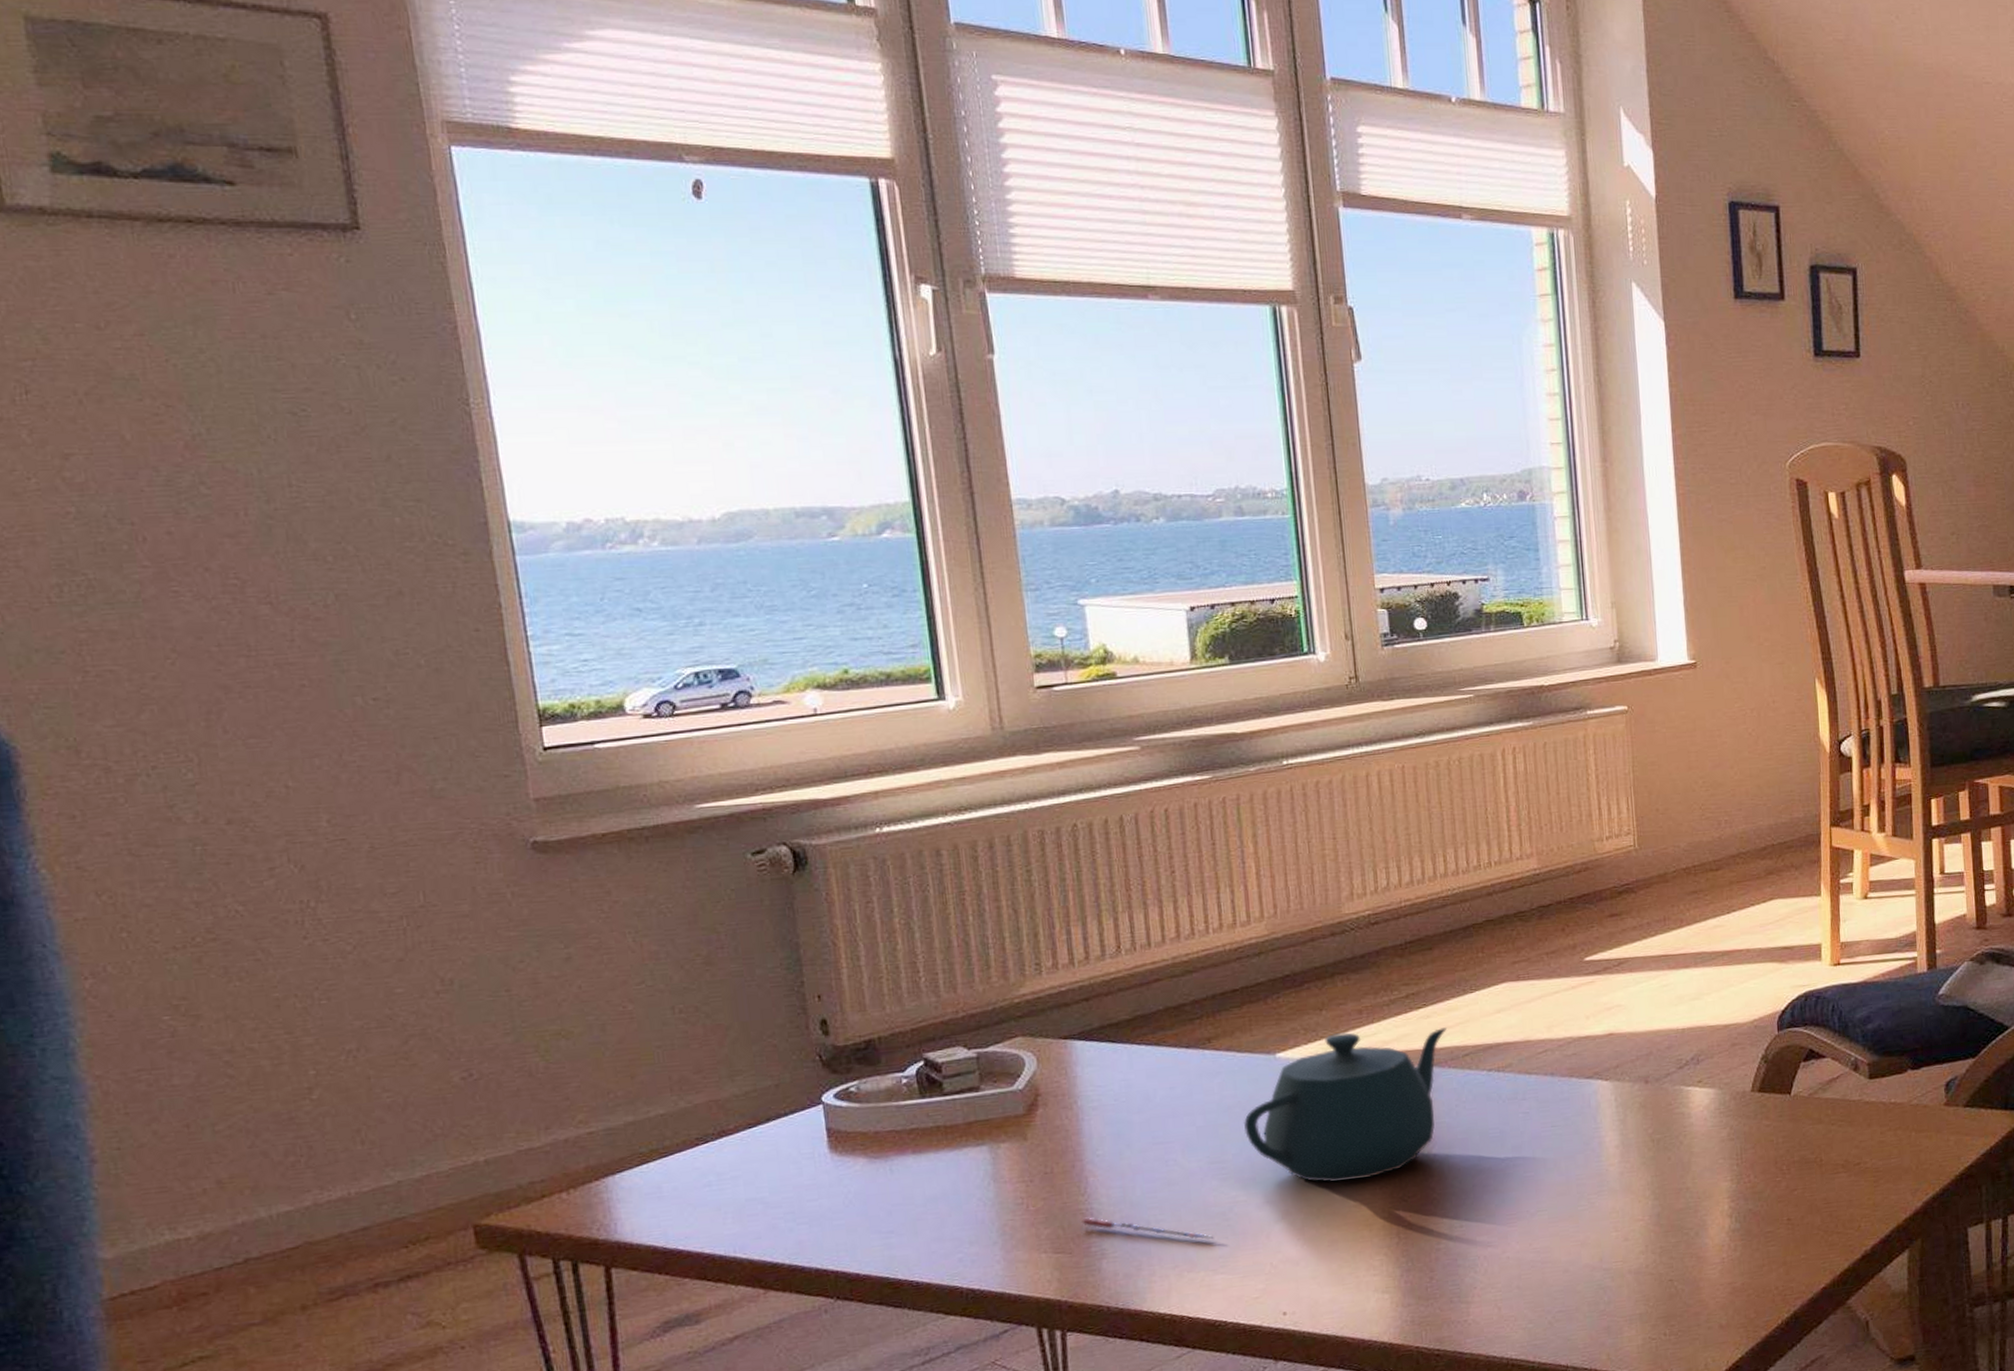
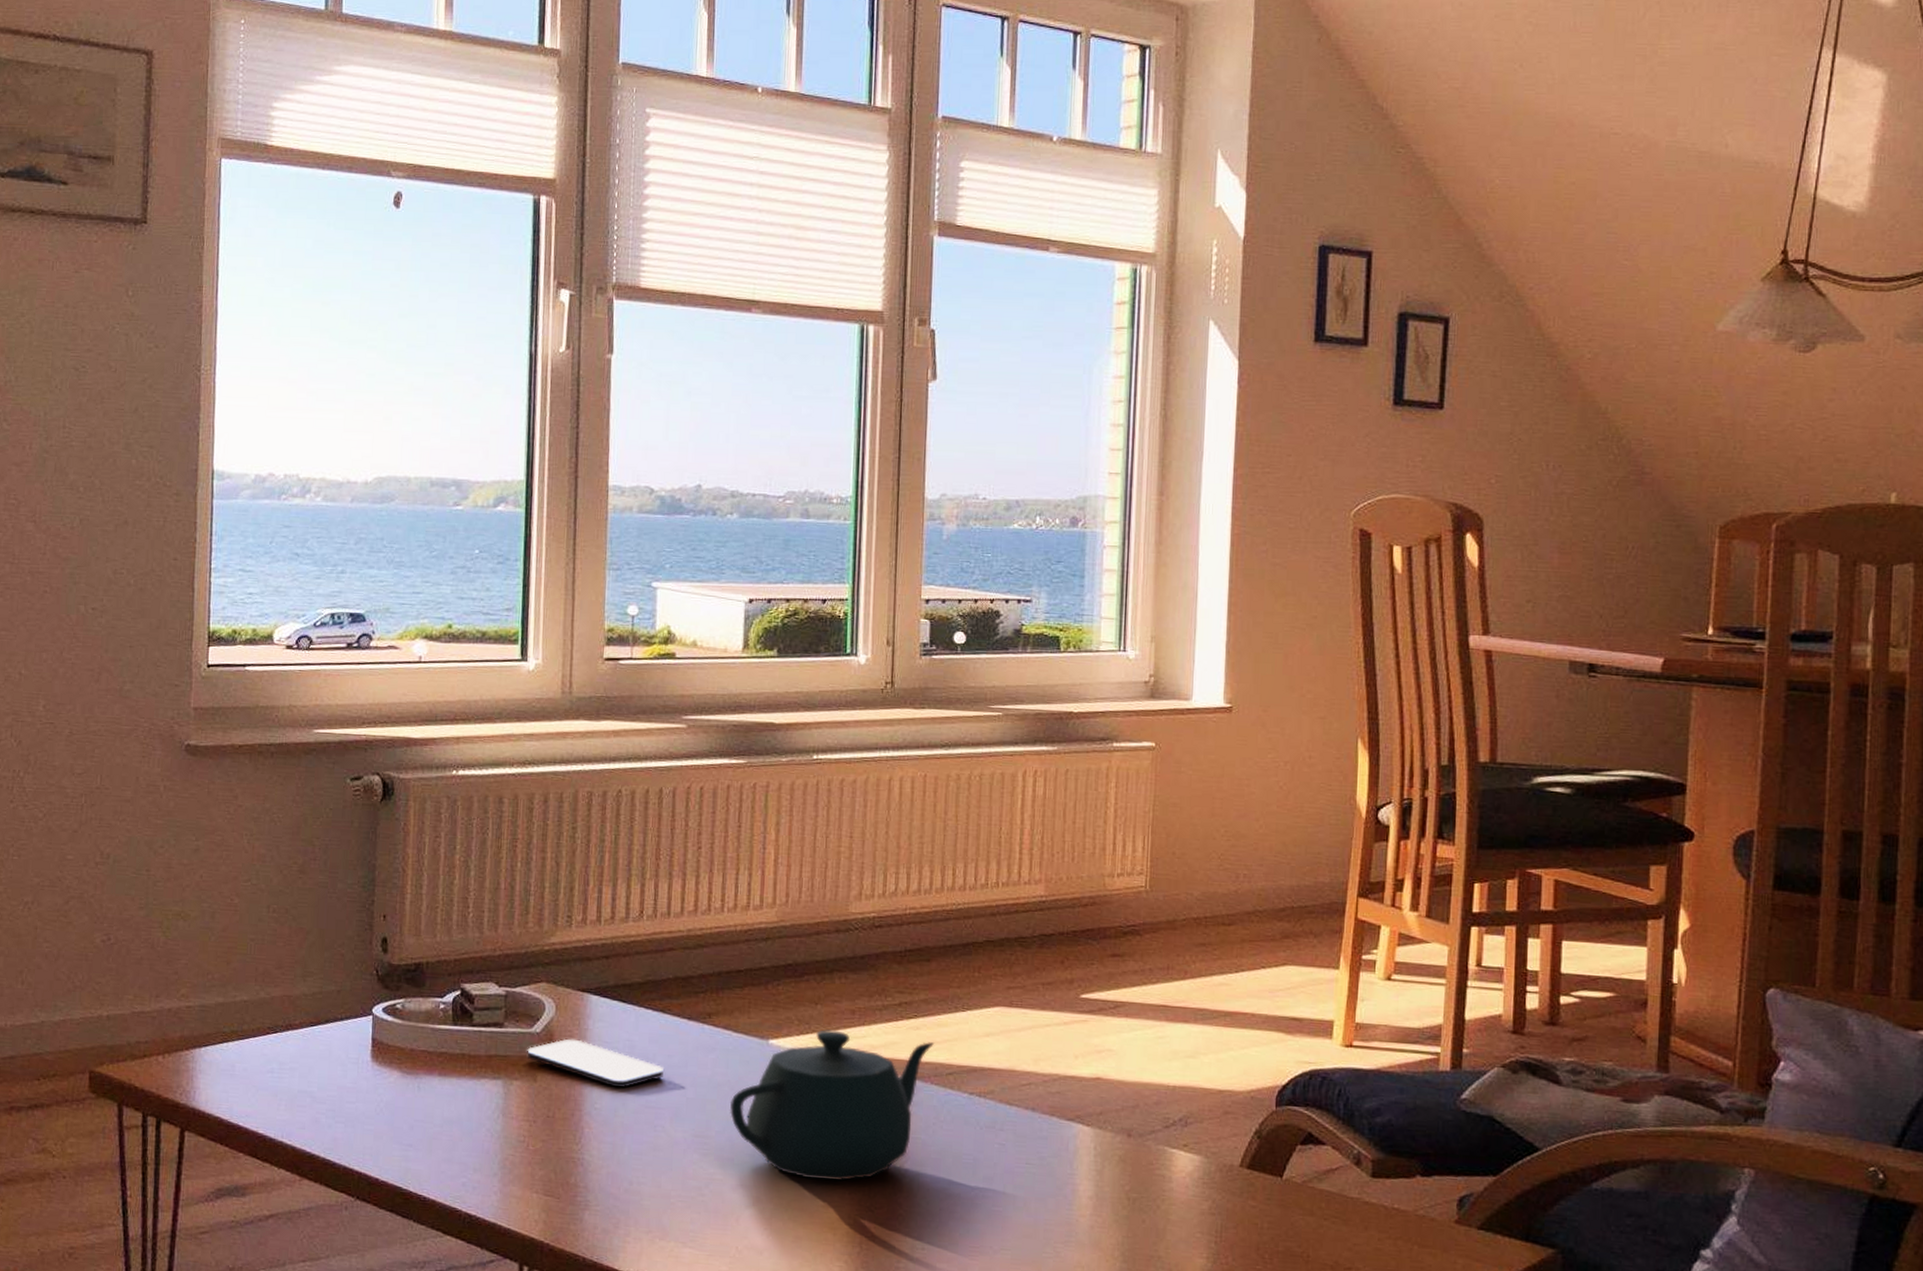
smartphone: none [1011,1089,1167,1130] -> present [527,1038,664,1089]
pen: present [1081,1218,1214,1241] -> none [572,1167,688,1212]

